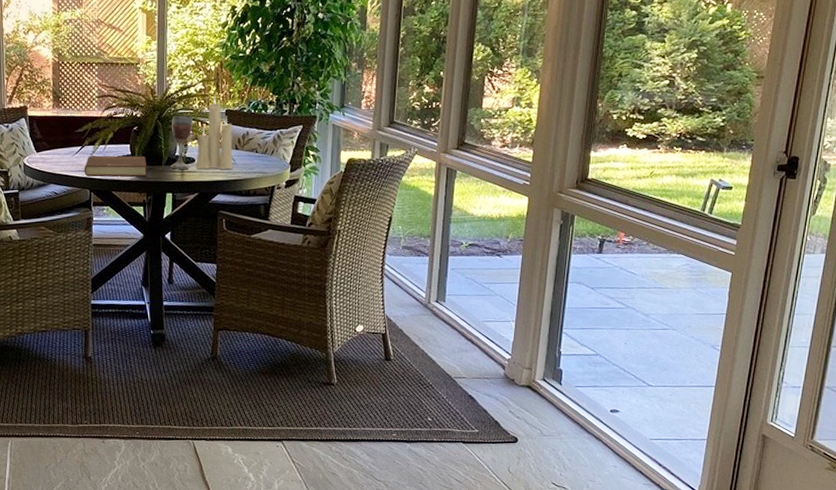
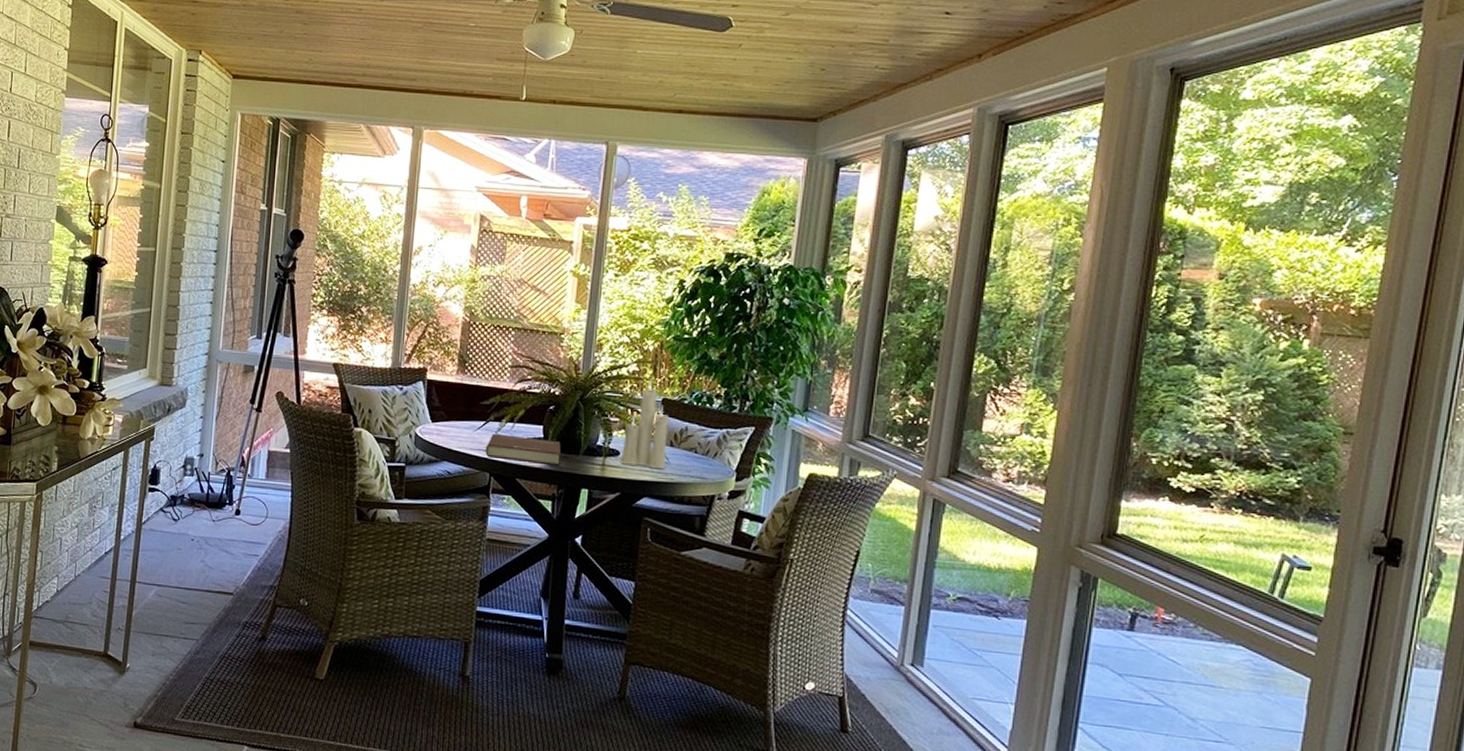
cup: present [169,115,193,169] -> none [588,397,621,462]

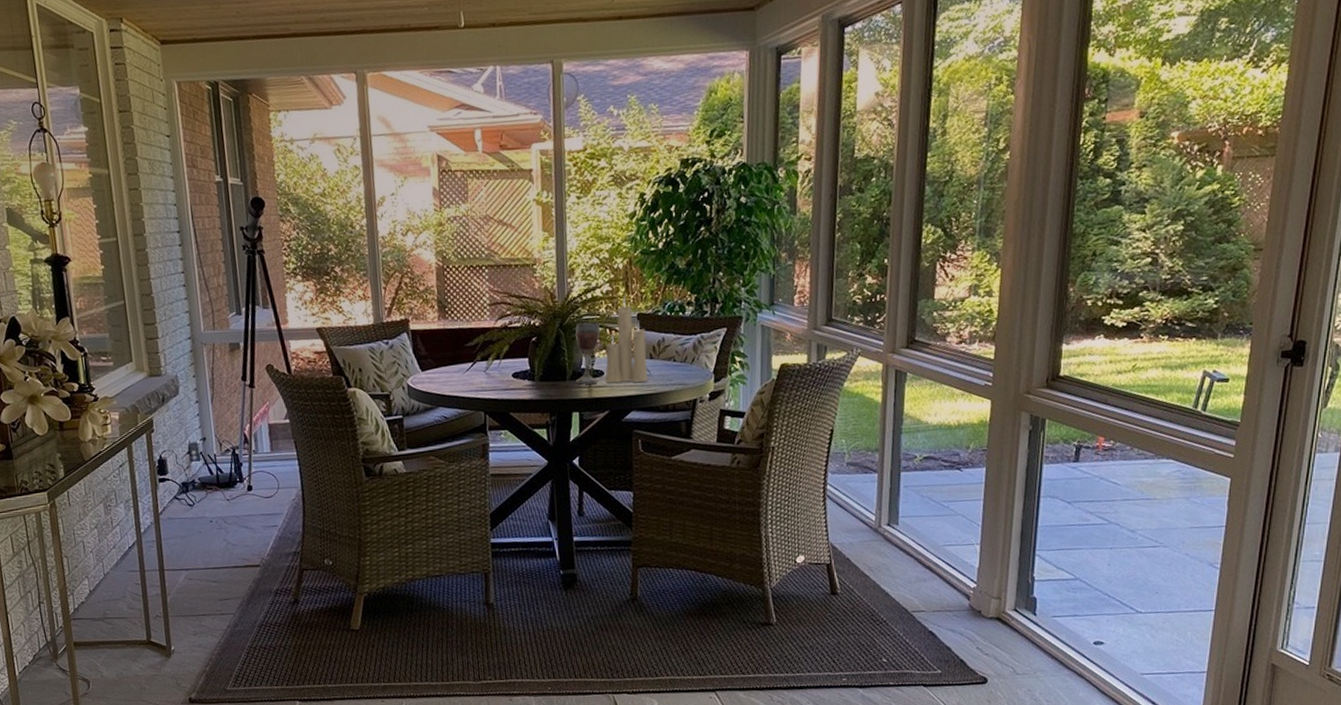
book: present [485,434,561,466] -> none [476,370,549,397]
cup: none [588,397,621,462] -> present [574,321,600,385]

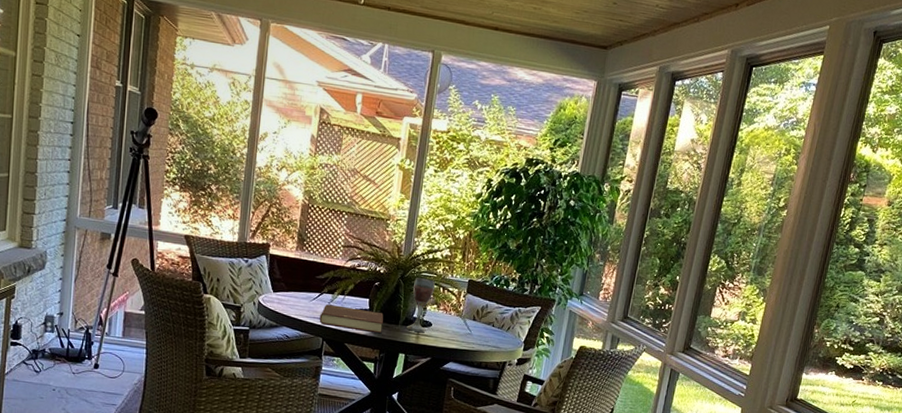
book: none [476,370,549,397] -> present [319,304,384,334]
candle: present [605,297,649,383] -> none [432,263,473,340]

